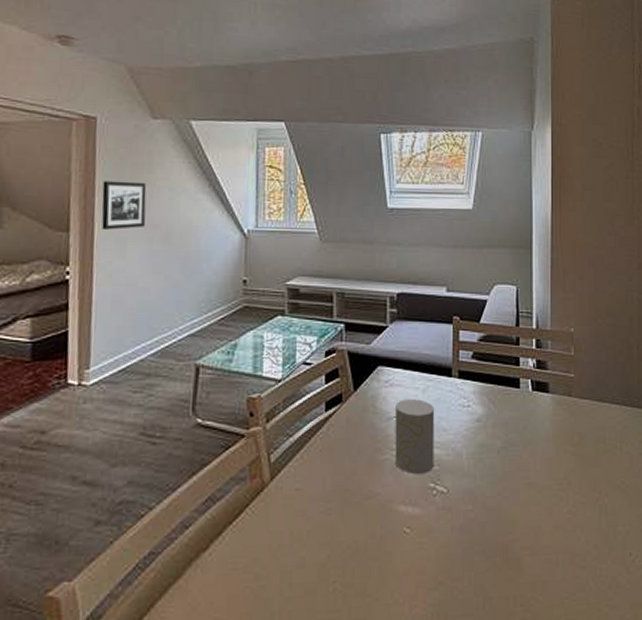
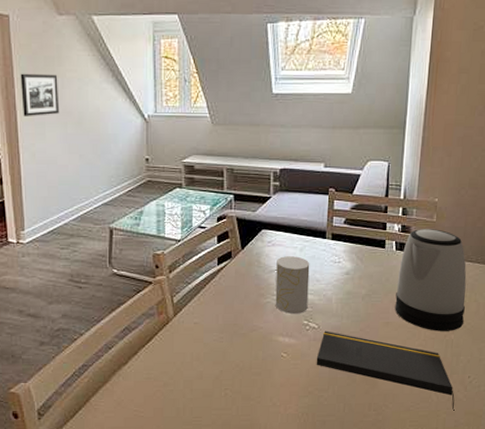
notepad: none [446,496,618,602] -> present [316,331,455,411]
kettle: none [536,364,616,494] -> present [395,229,467,331]

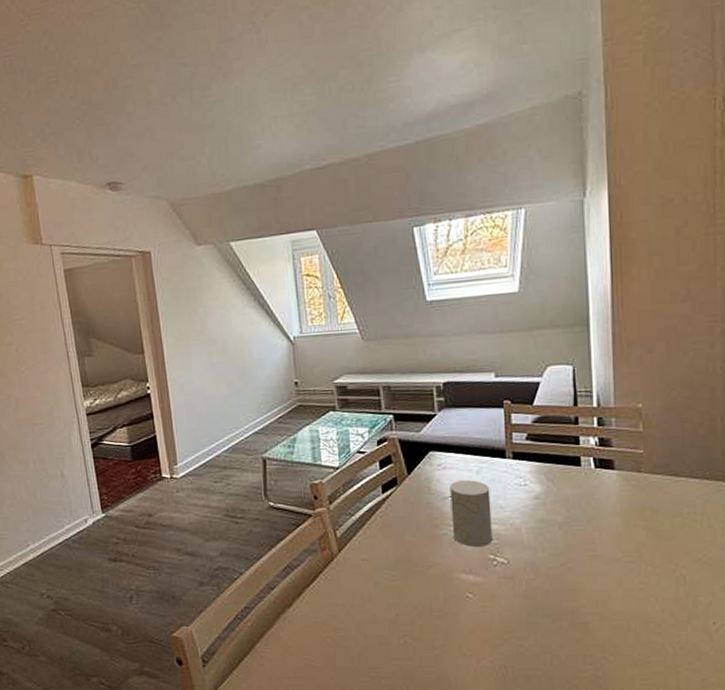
picture frame: present [20,73,59,116] -> none [164,304,204,349]
notepad: present [316,331,455,411] -> none [509,566,700,667]
kettle: present [395,229,467,331] -> none [601,440,697,566]

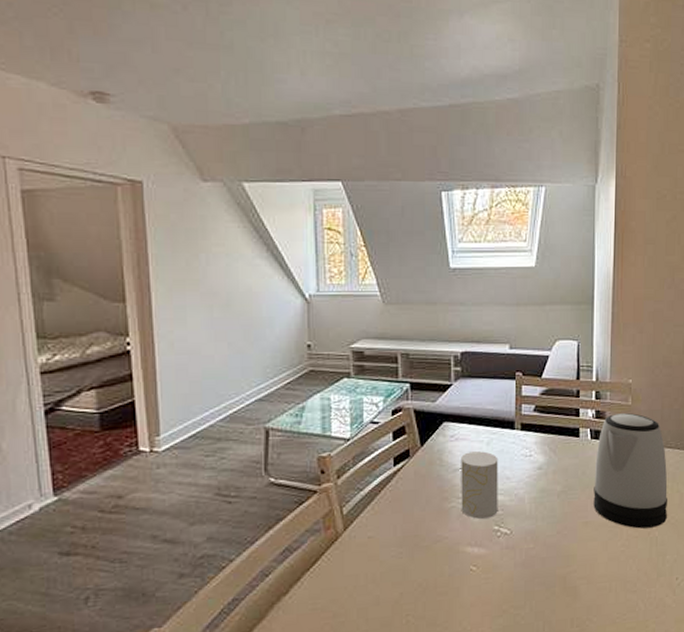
kettle: none [601,440,697,566] -> present [593,413,668,529]

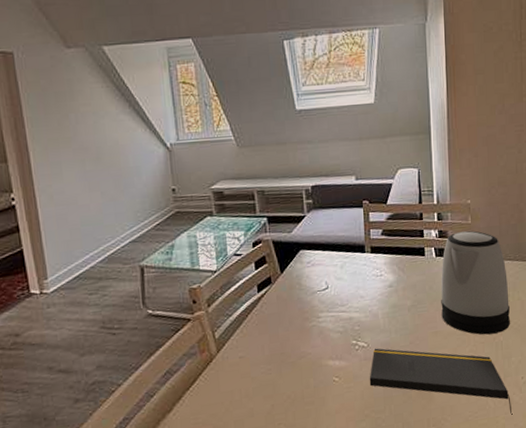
cup: present [461,451,498,519] -> none [318,274,355,335]
notepad: none [510,536,664,619] -> present [369,348,513,415]

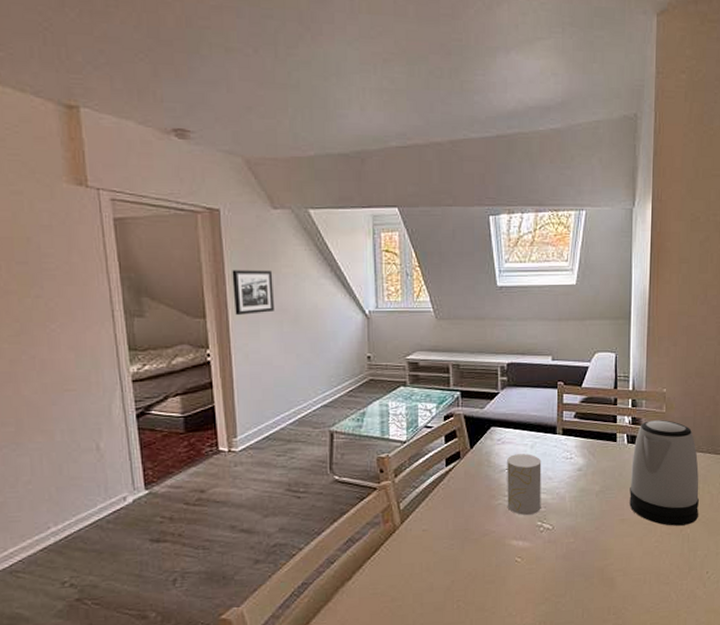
picture frame: none [30,109,75,157] -> present [232,270,274,315]
cup: none [318,274,355,335] -> present [507,454,542,515]
notepad: present [369,348,513,415] -> none [552,531,695,609]

